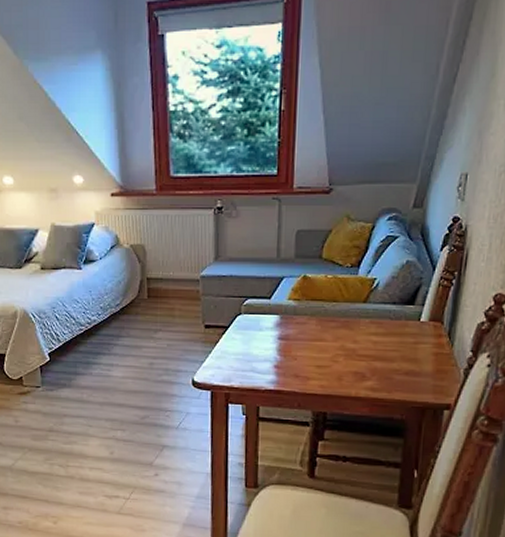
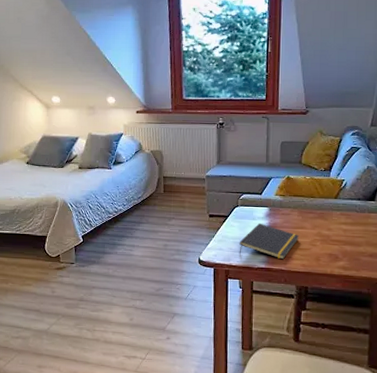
notepad: none [242,334,317,380] -> present [239,223,299,260]

